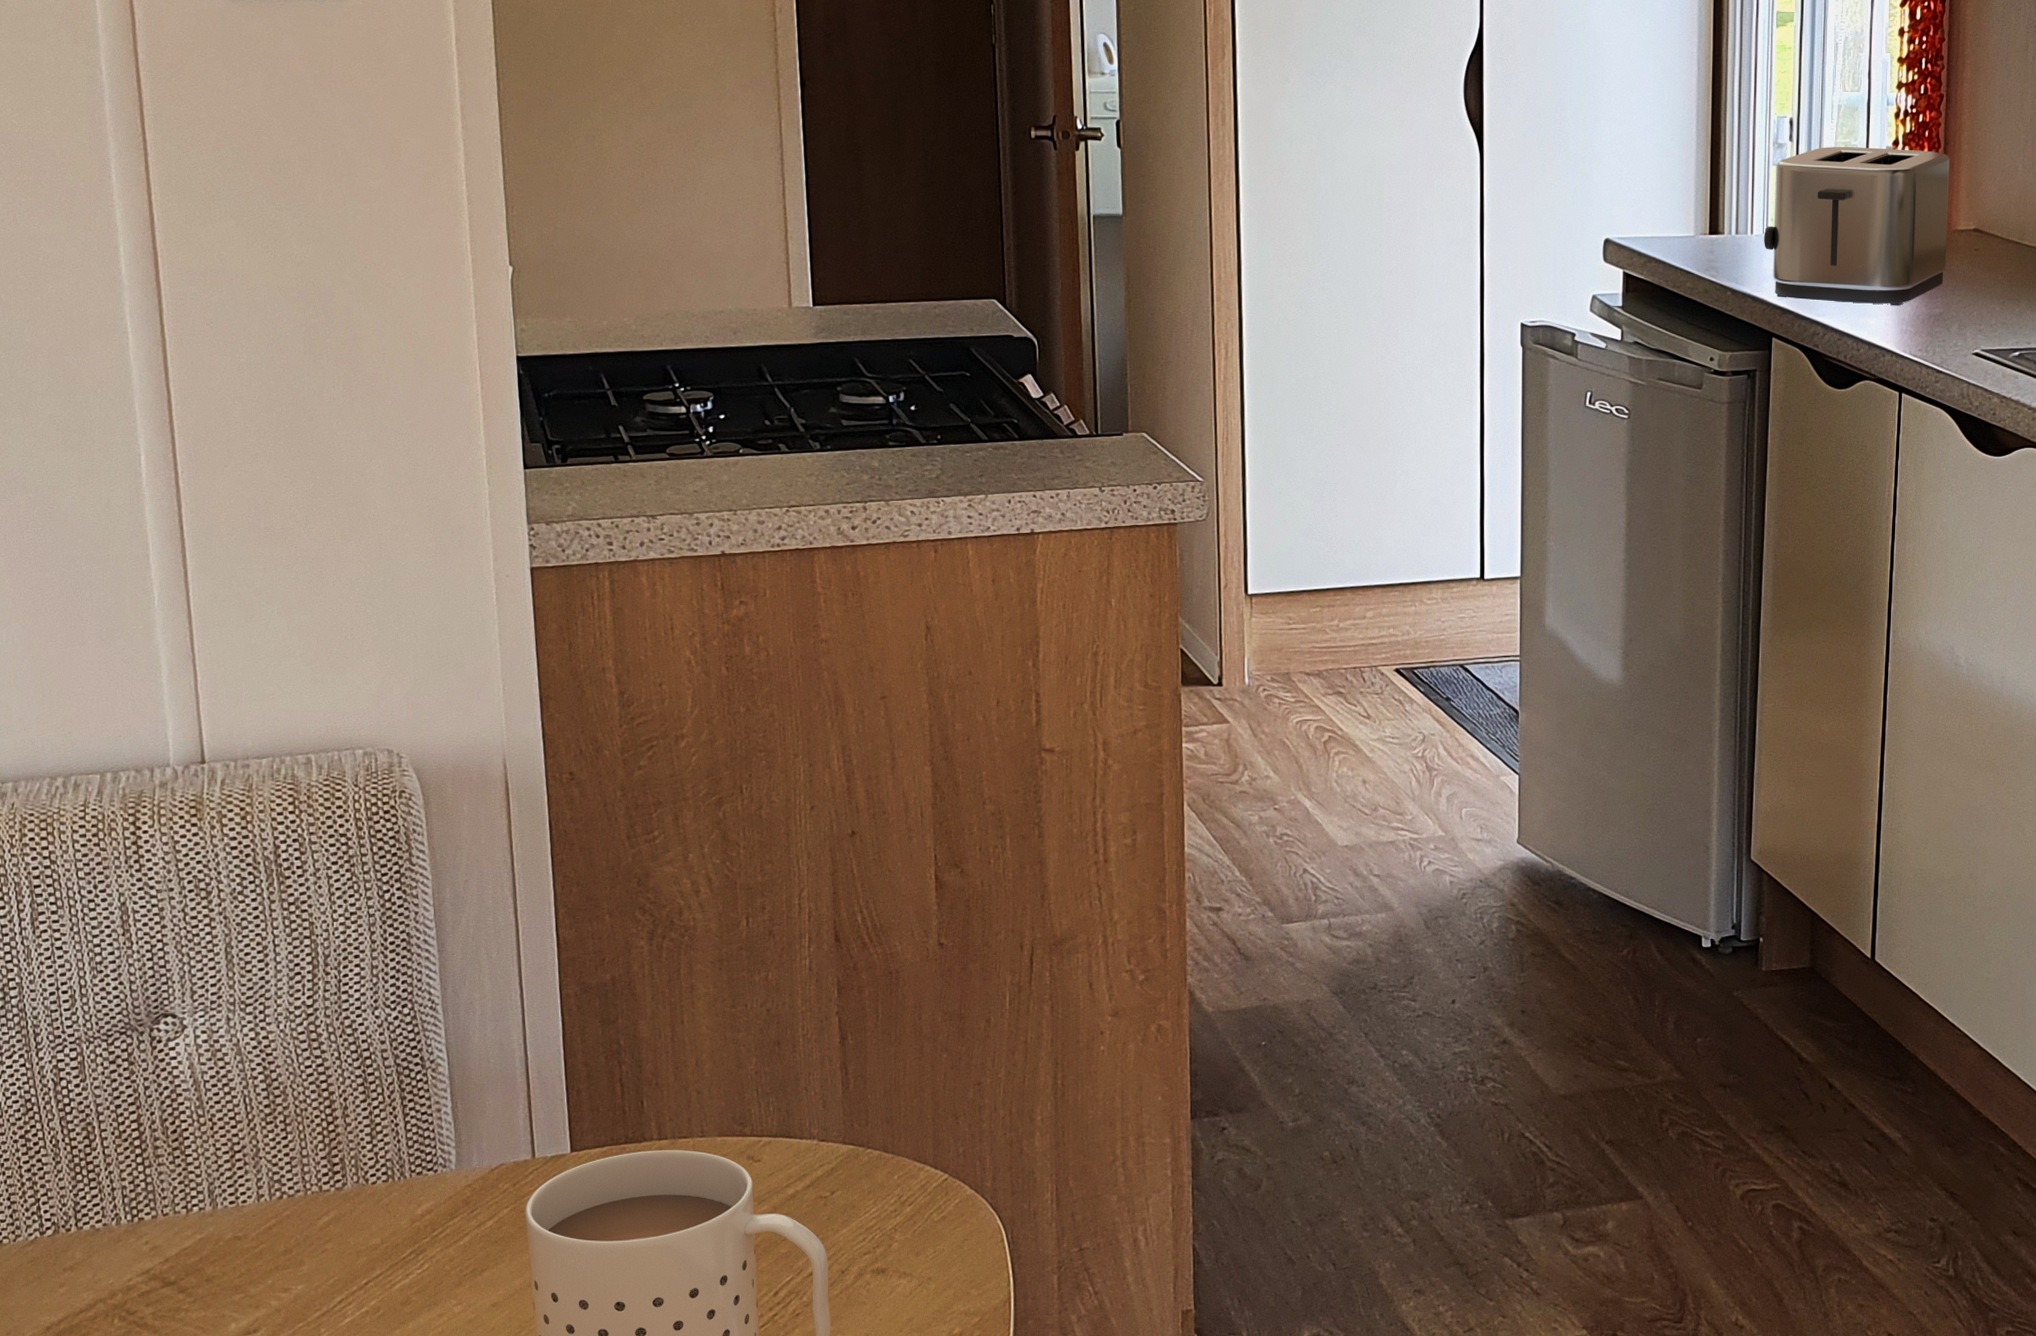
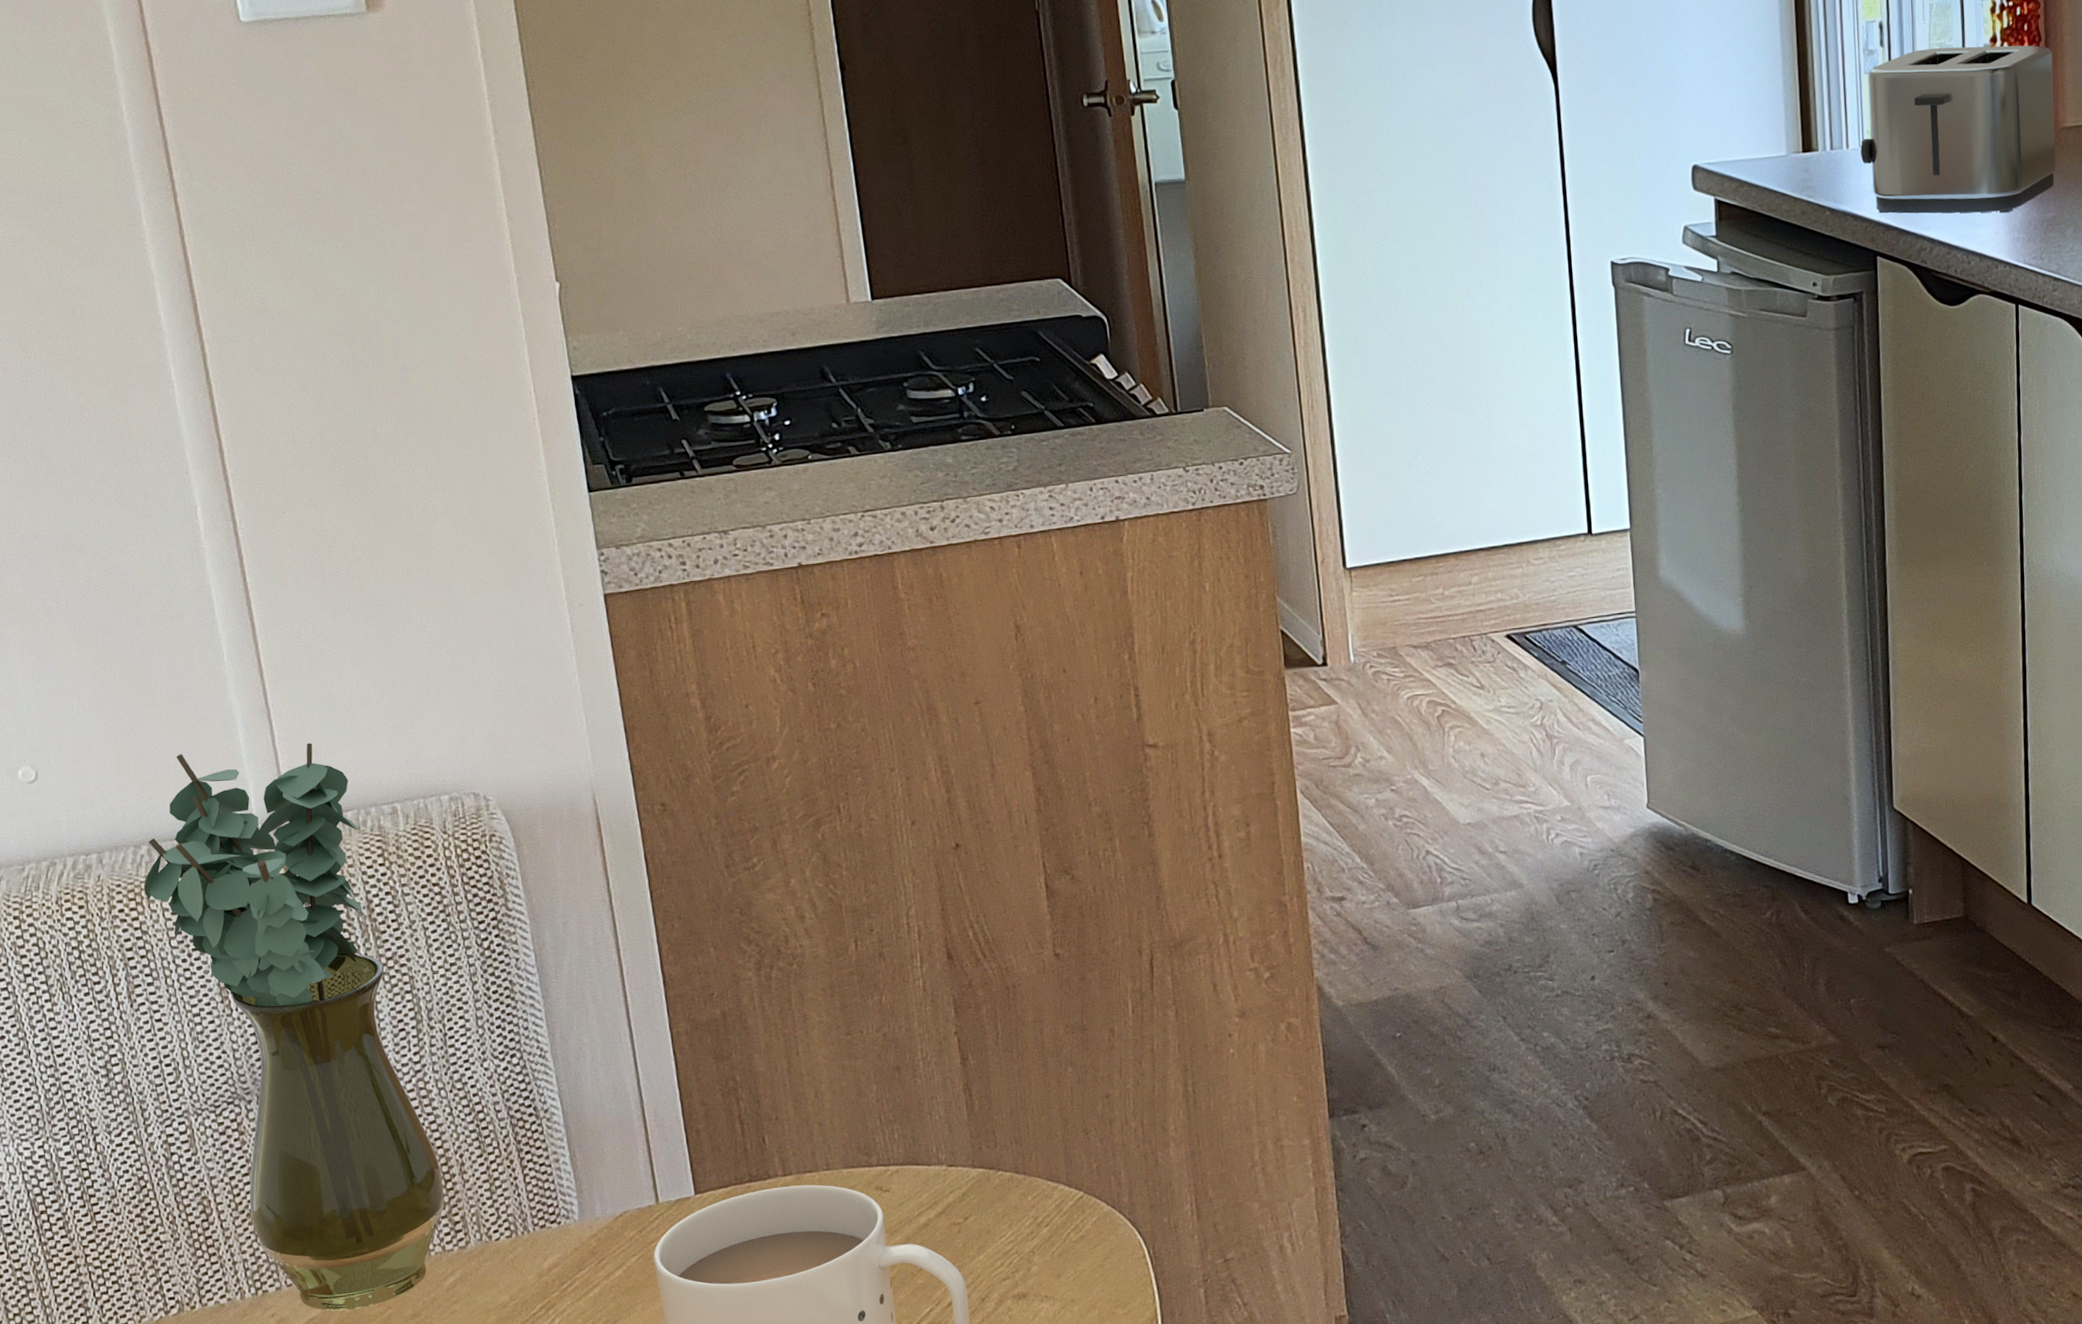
vase: none [56,690,326,1243] -> present [143,743,444,1311]

